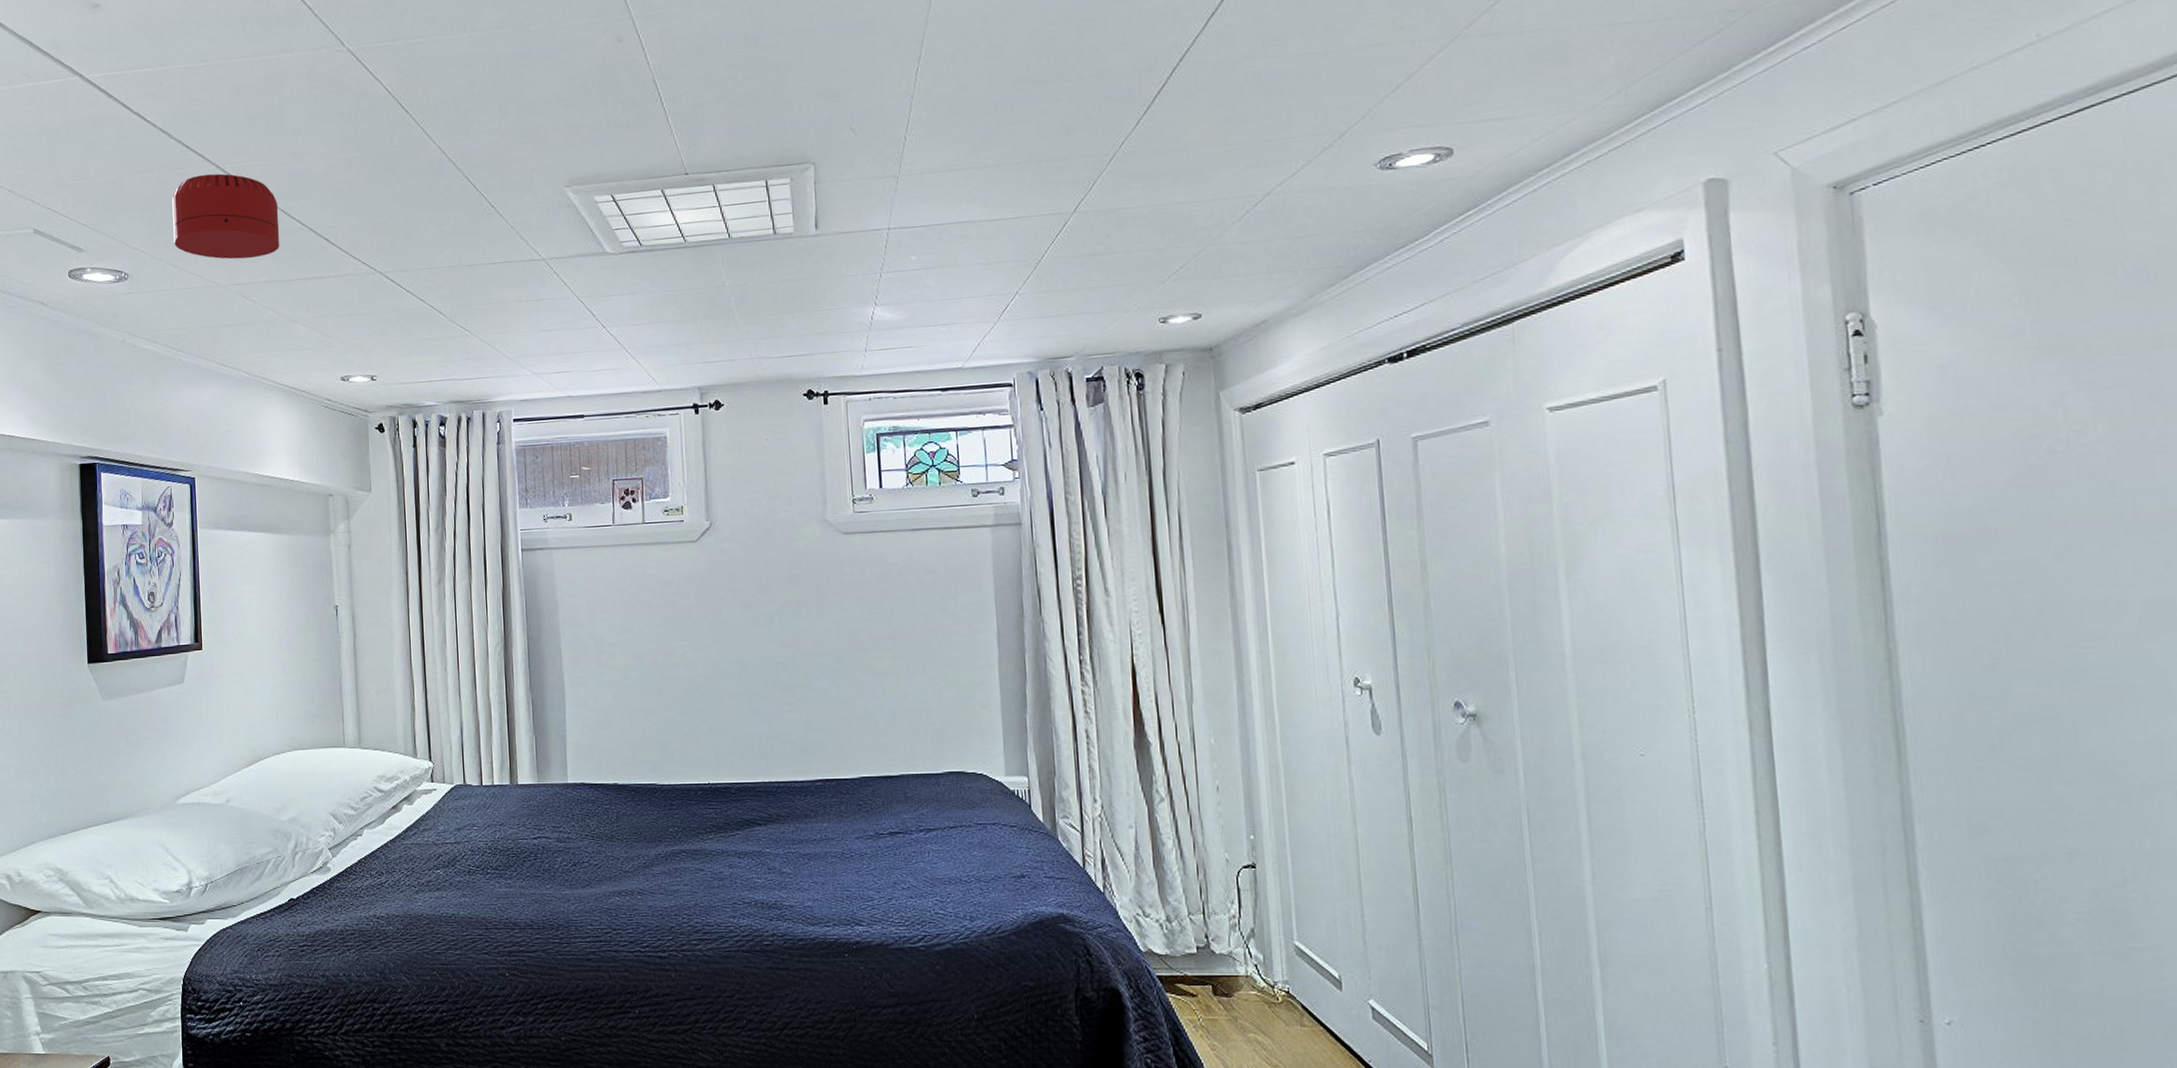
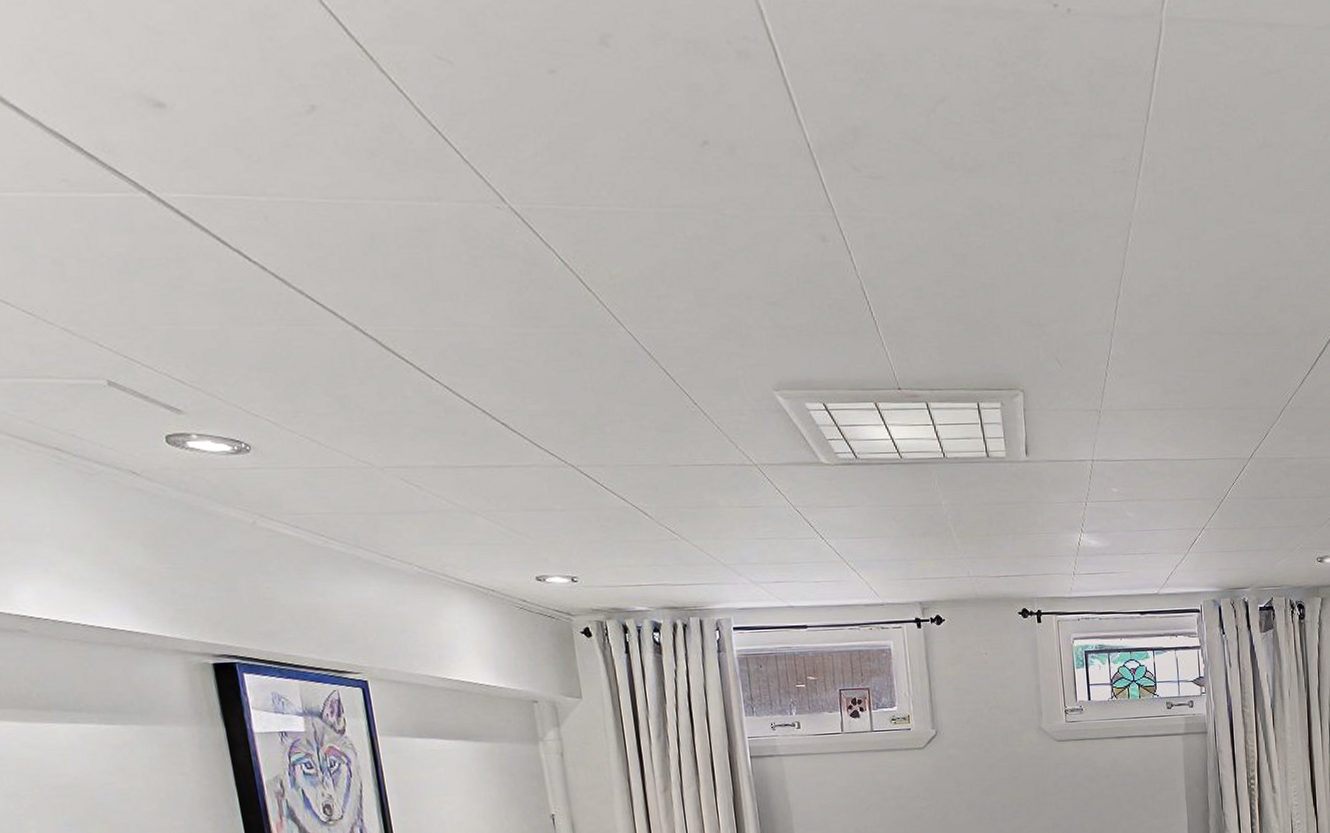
smoke detector: present [172,173,280,260] -> none [299,335,447,439]

